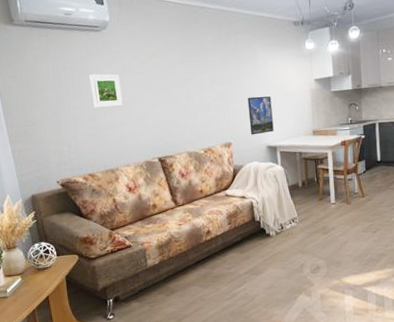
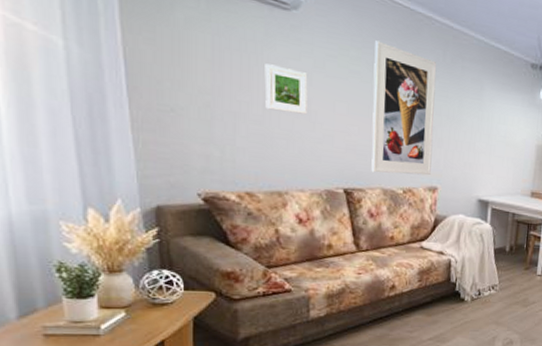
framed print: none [165,36,224,141] -> present [371,40,437,176]
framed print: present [247,96,274,135] -> none [461,138,492,185]

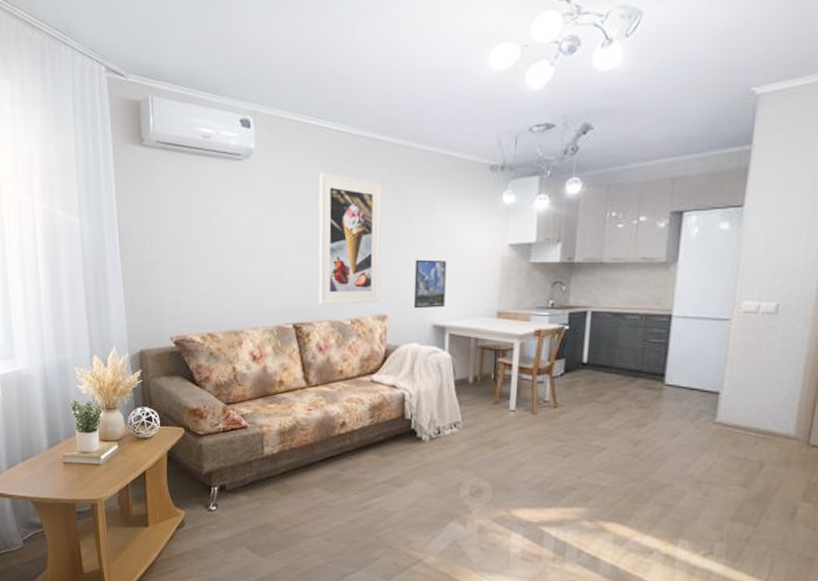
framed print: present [264,63,308,115] -> none [222,213,259,255]
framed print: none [461,138,492,185] -> present [413,259,447,309]

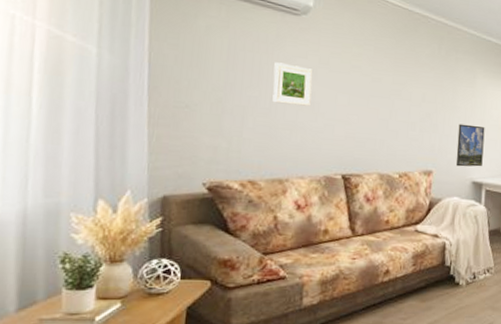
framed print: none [222,213,259,255] -> present [272,62,313,106]
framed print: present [318,173,382,305] -> none [369,38,433,160]

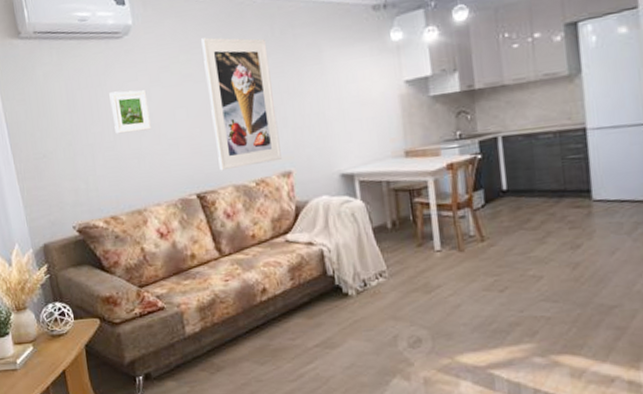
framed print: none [369,38,433,160] -> present [201,37,282,171]
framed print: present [455,123,485,167] -> none [311,107,349,160]

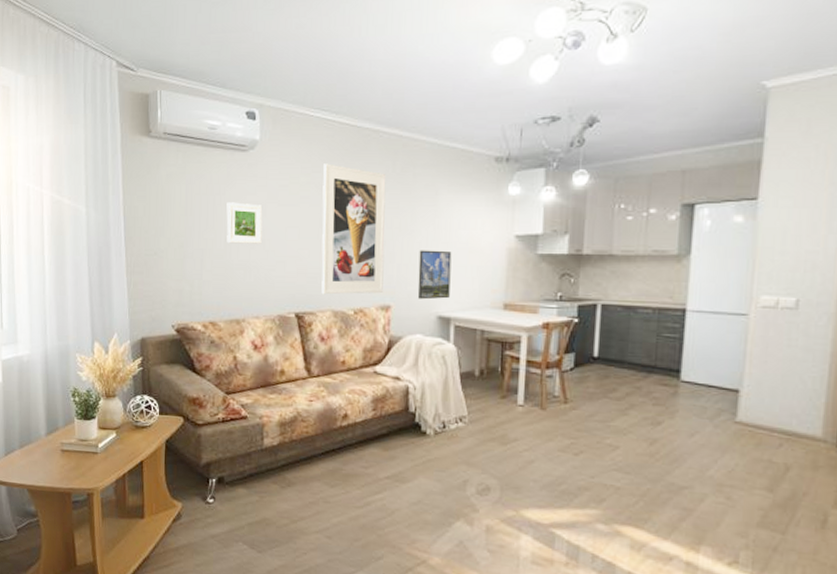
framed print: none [311,107,349,160] -> present [417,250,452,300]

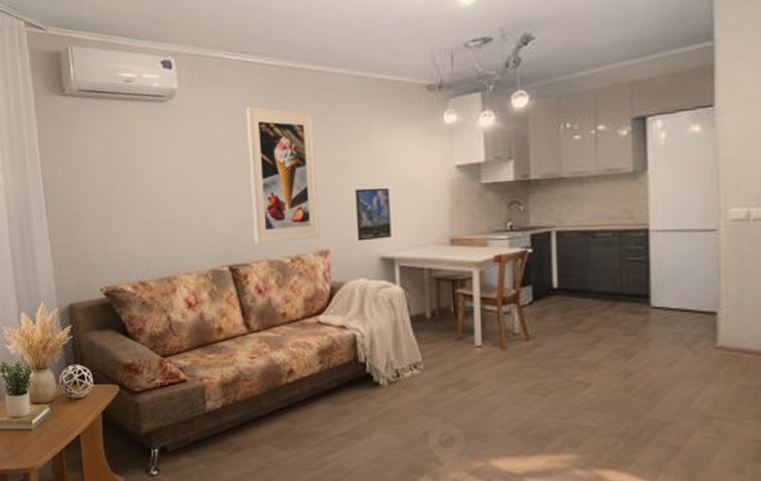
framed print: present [226,202,263,244] -> none [148,155,188,199]

